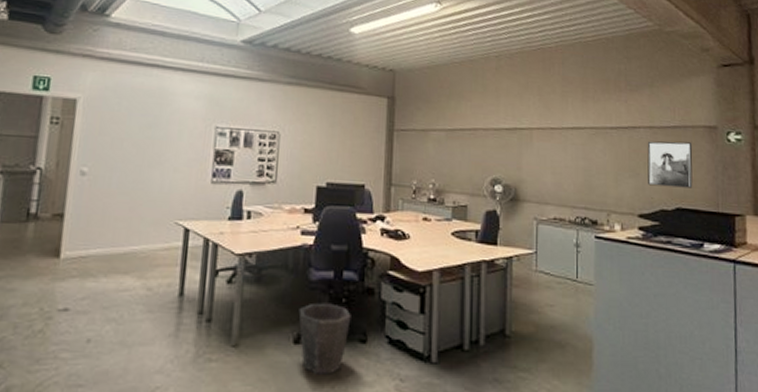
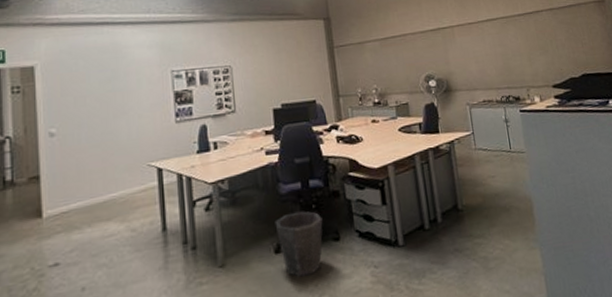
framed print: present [647,141,693,188] -> none [550,17,593,59]

